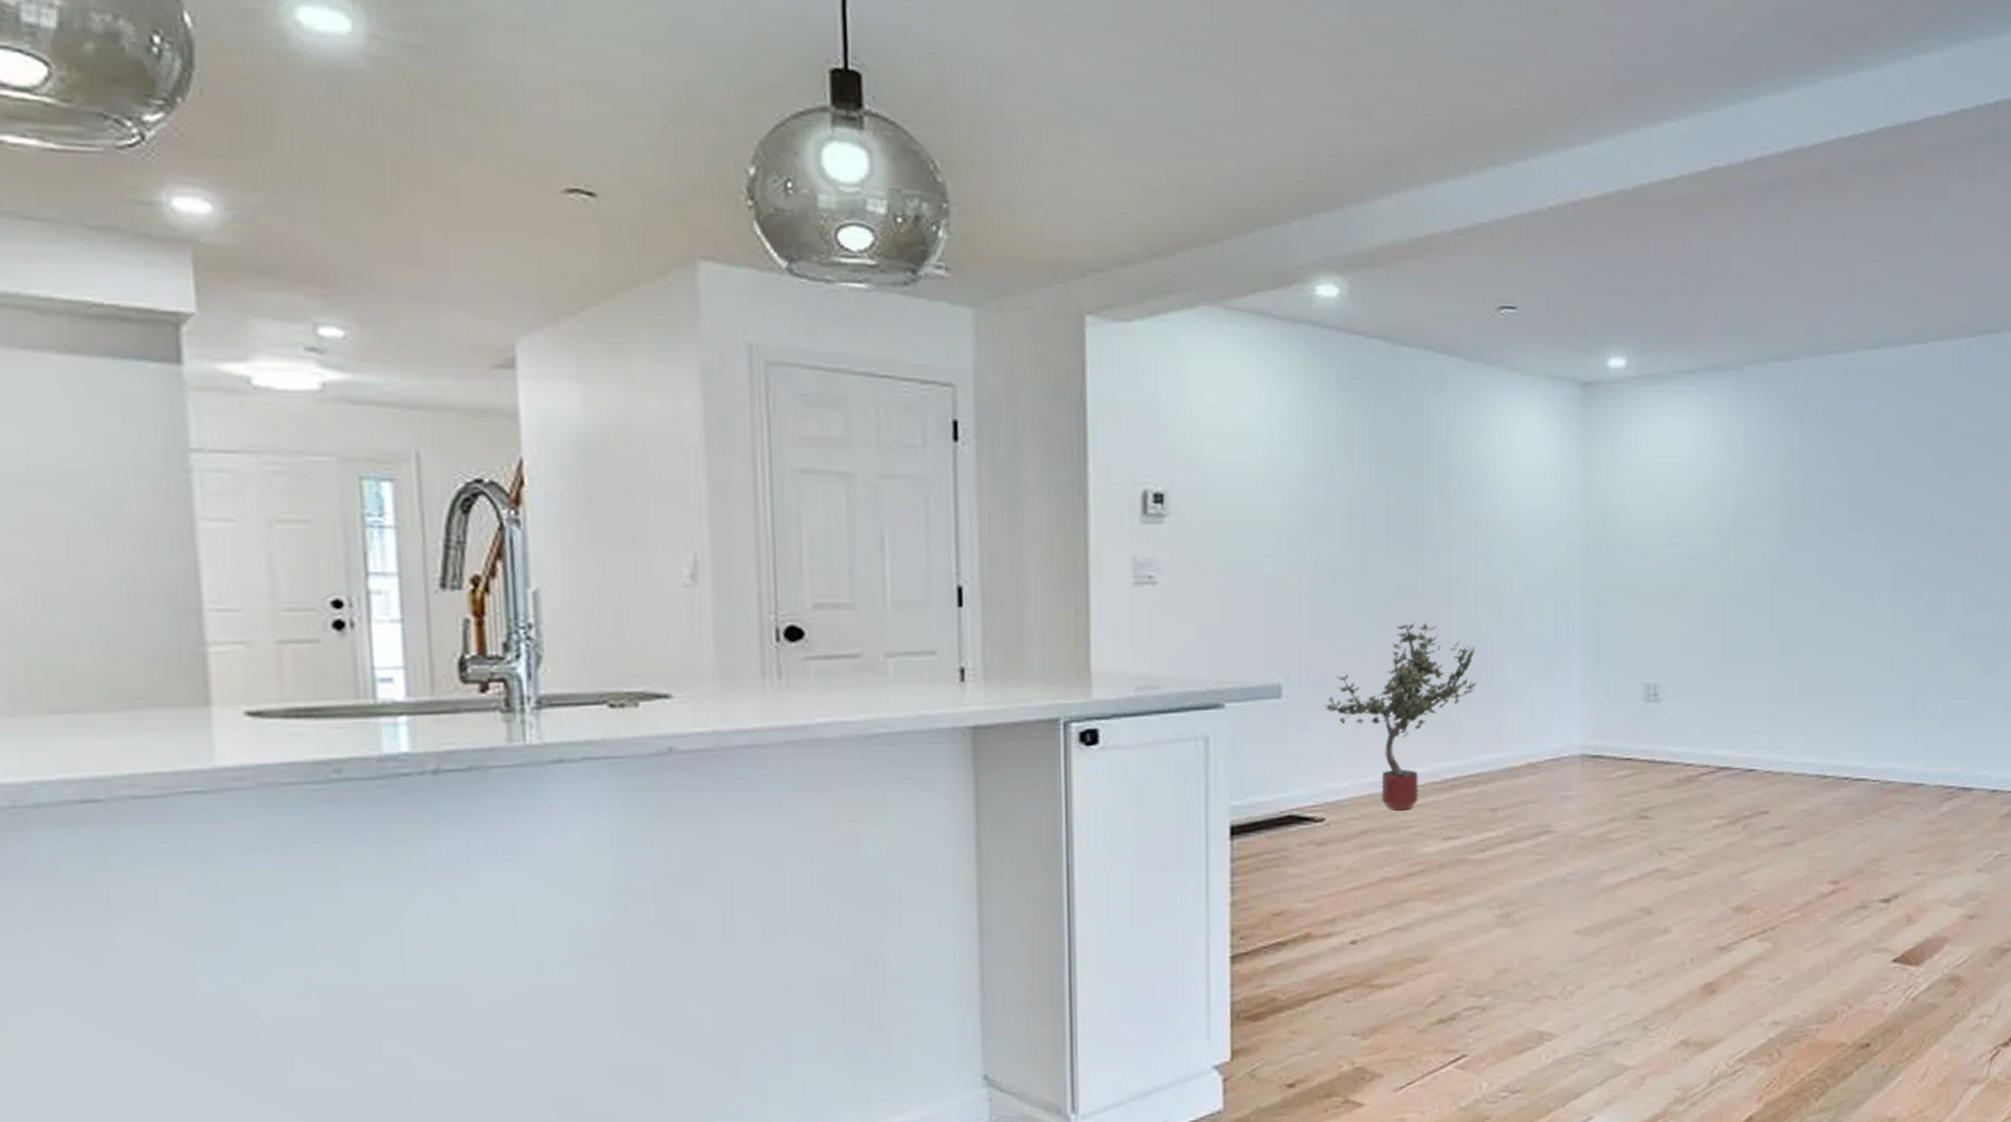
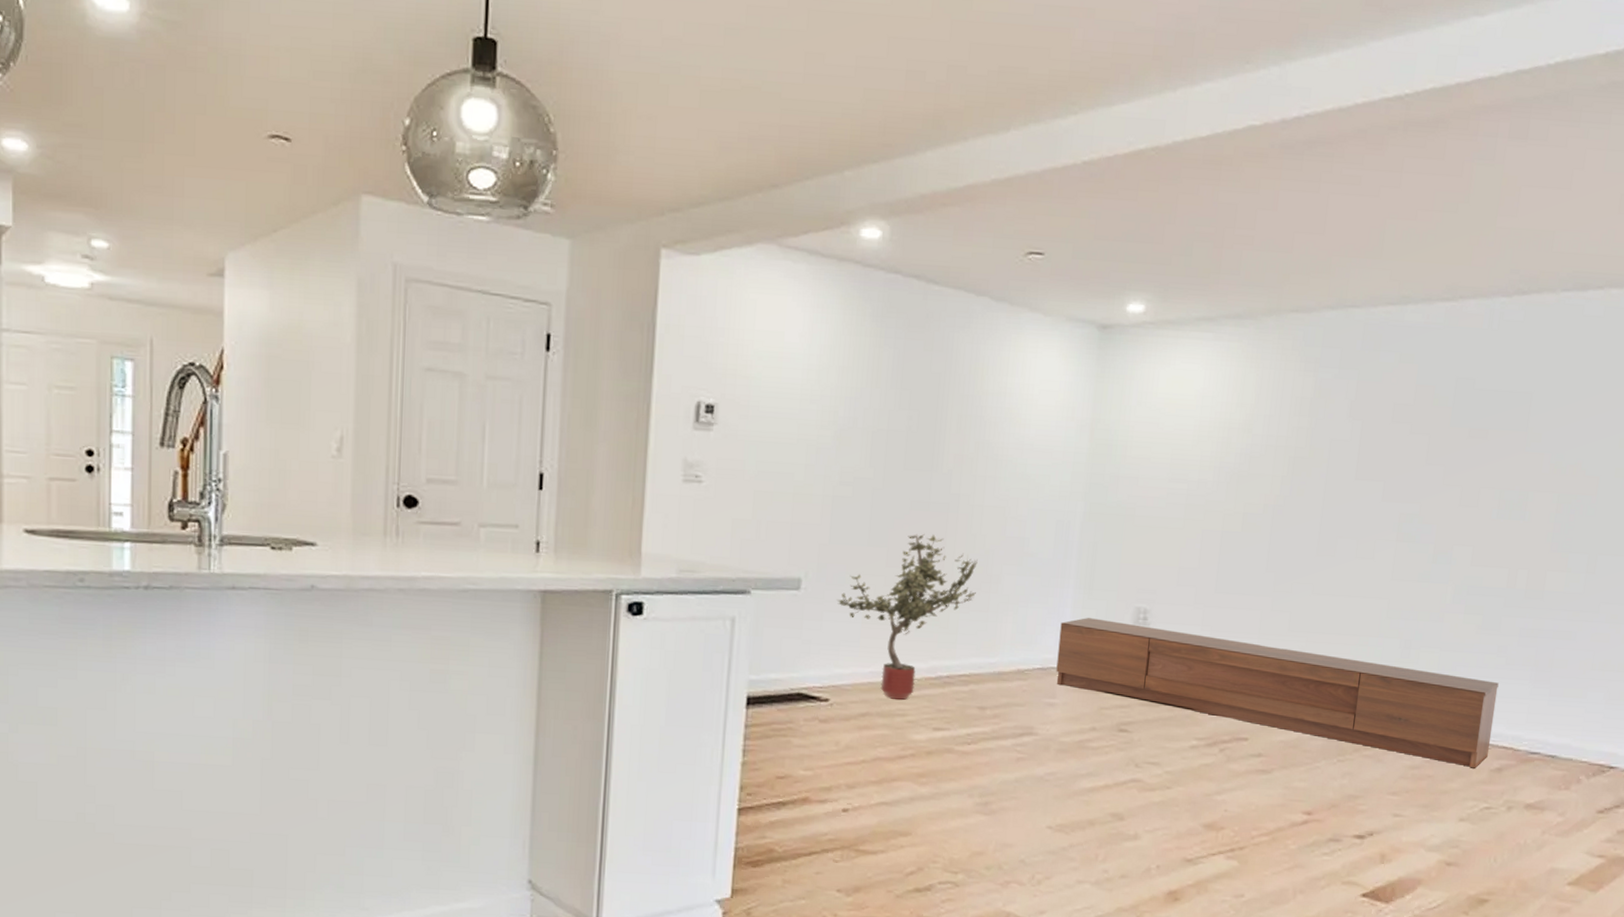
tv stand: none [1569,699,2000,817] -> present [1056,618,1499,769]

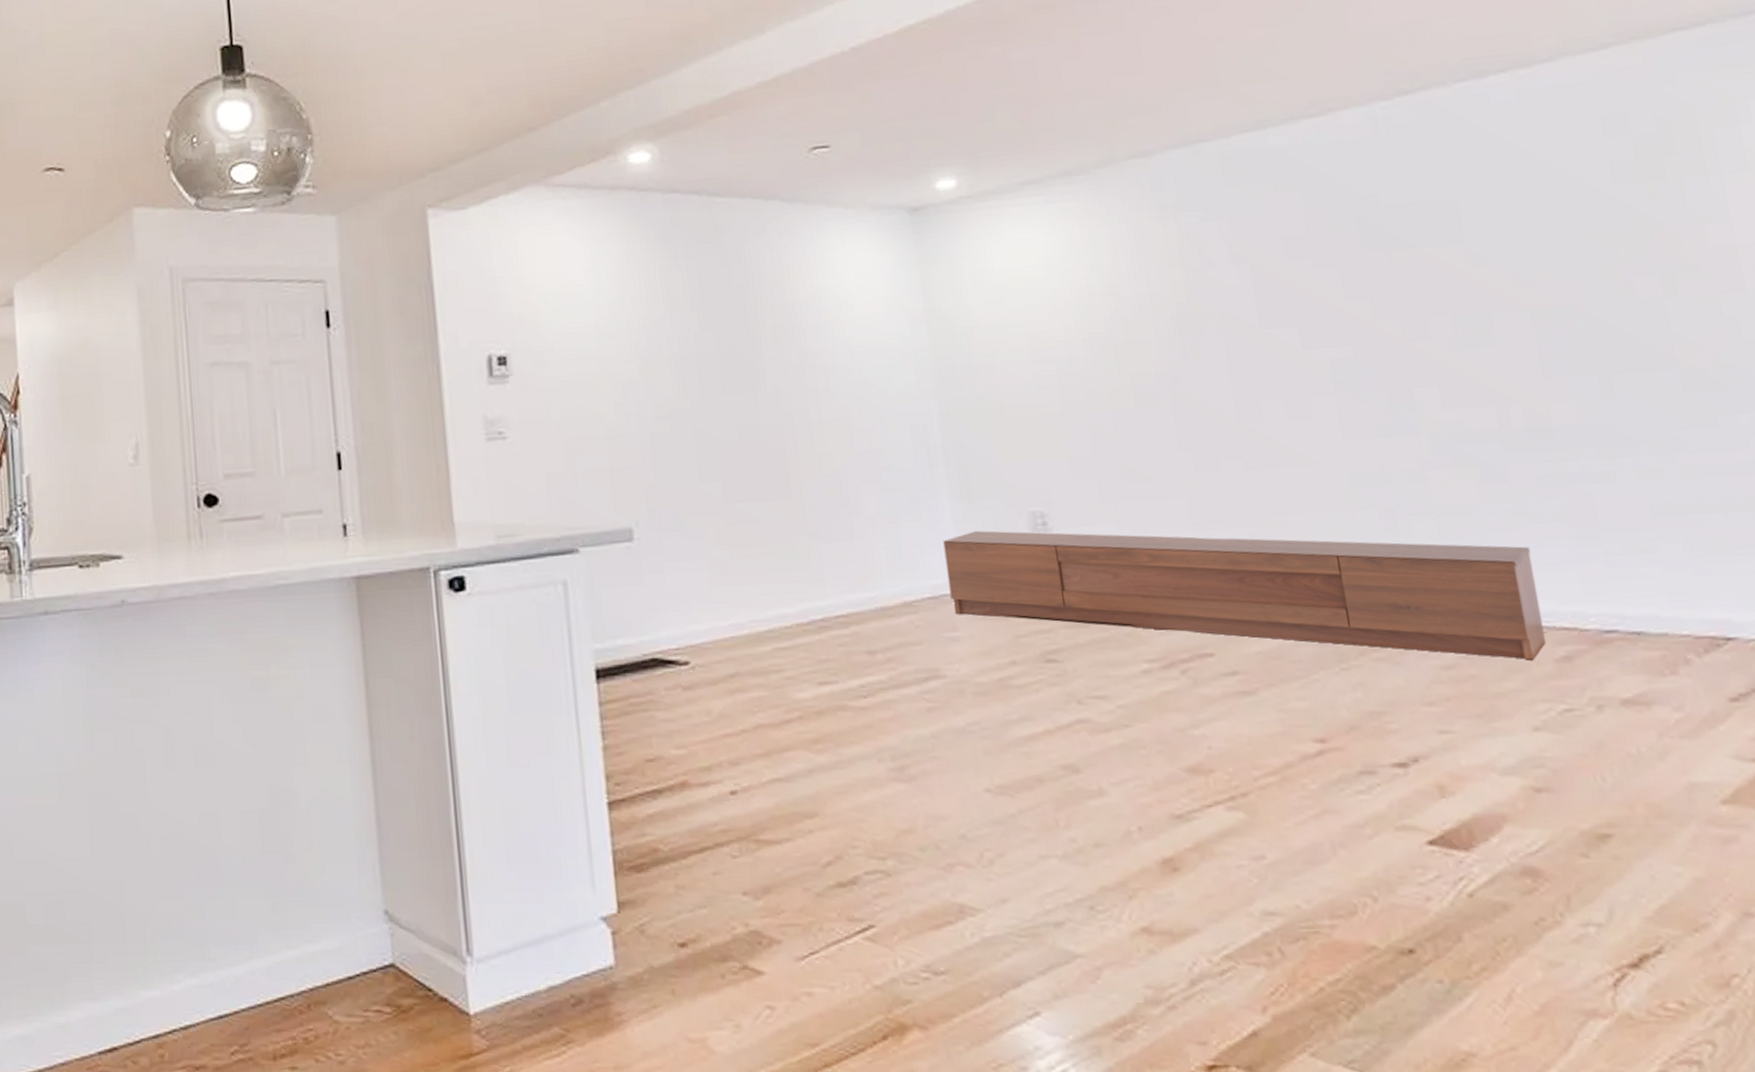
potted tree: present [836,534,978,700] -> none [676,460,835,654]

